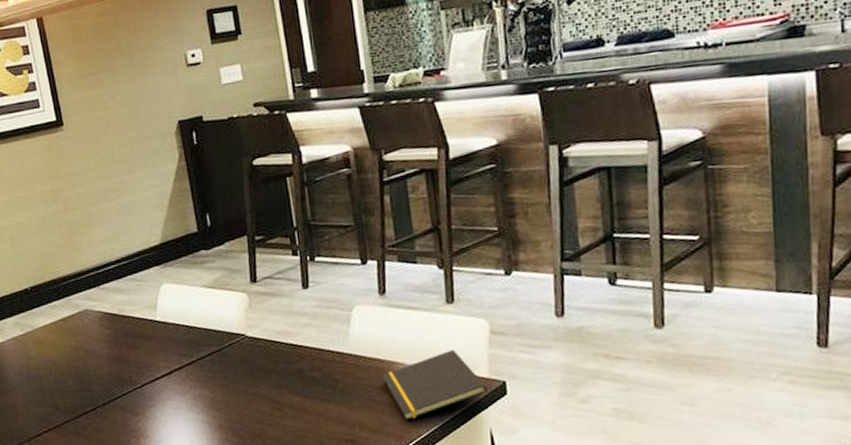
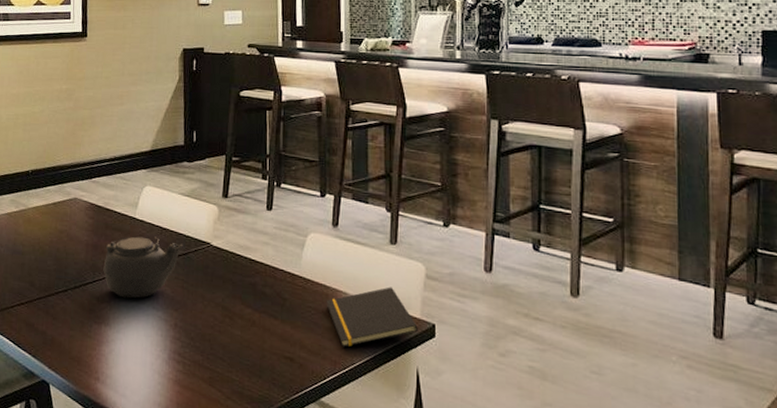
teapot: none [130,337,215,407] -> present [103,236,183,299]

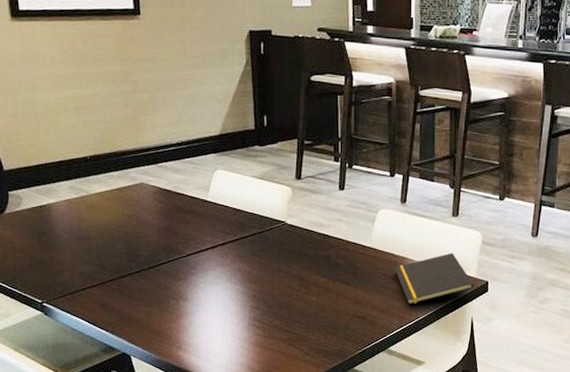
teapot: present [103,236,183,299] -> none [177,217,258,275]

